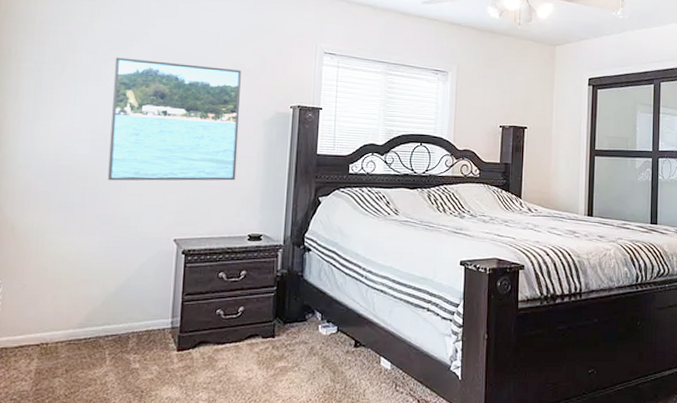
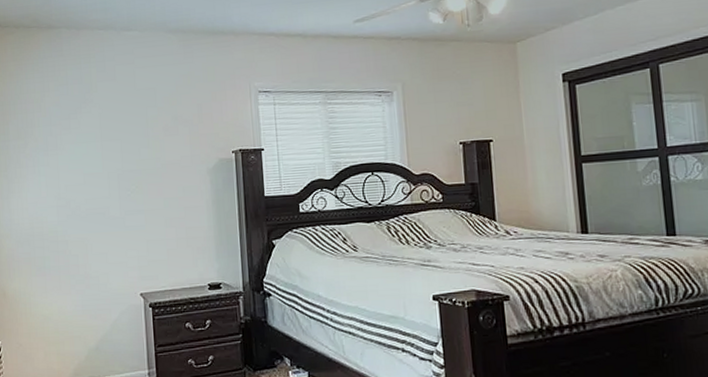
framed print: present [107,57,241,181] -> none [67,121,189,243]

